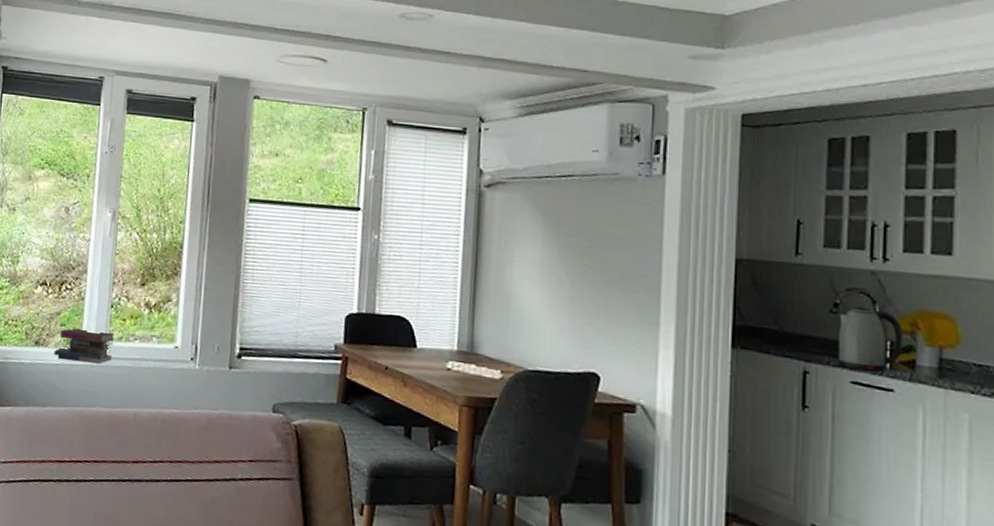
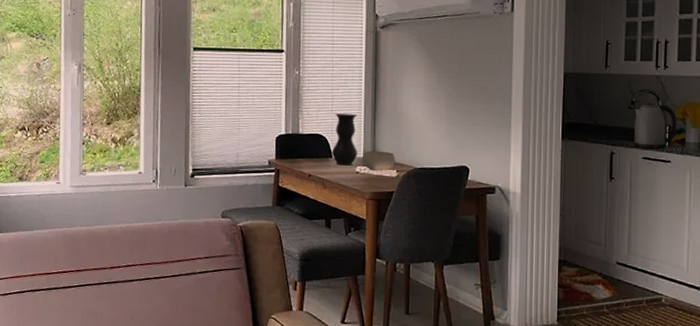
books: present [54,328,115,365] -> none [36,164,87,192]
vase: none [415,291,451,360] -> present [331,113,358,166]
bowl: none [455,342,501,371] -> present [361,150,396,171]

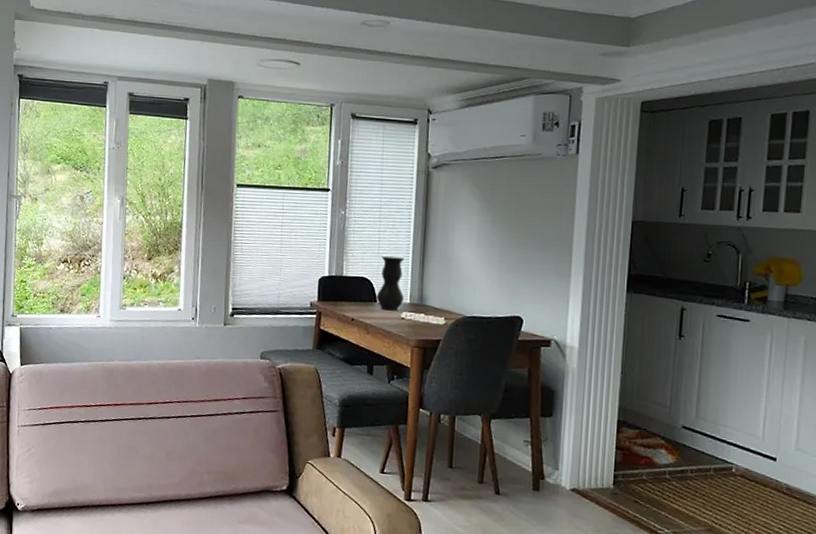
bowl: present [361,150,396,171] -> none [408,296,444,318]
kettle: present [633,103,677,149] -> none [707,256,759,307]

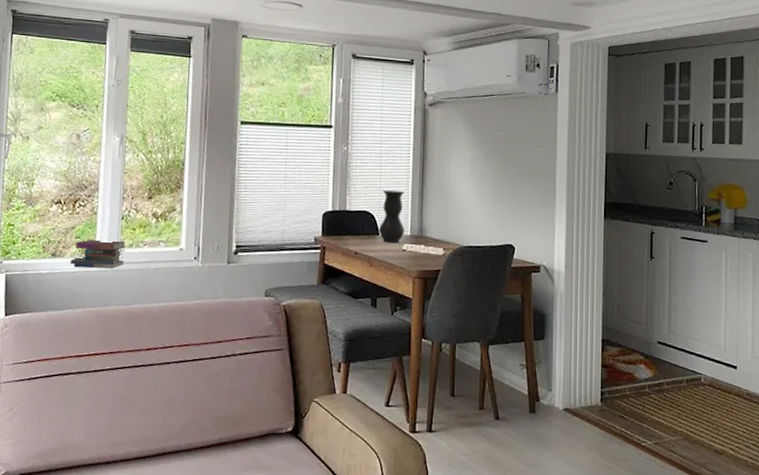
books: none [77,297,127,327] -> present [70,239,126,270]

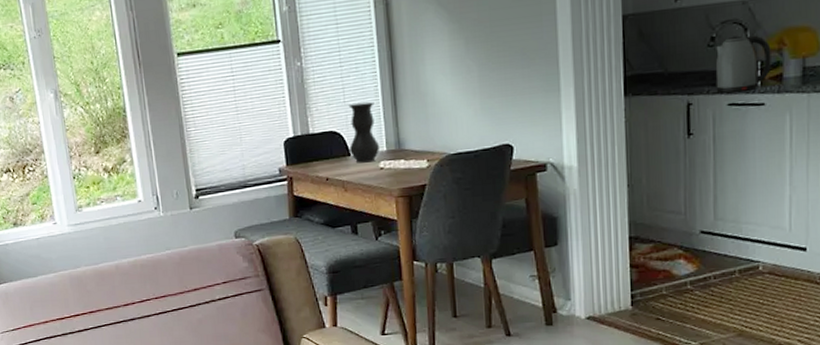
books: present [70,239,126,270] -> none [32,201,85,234]
kettle: none [672,183,713,229] -> present [715,35,771,93]

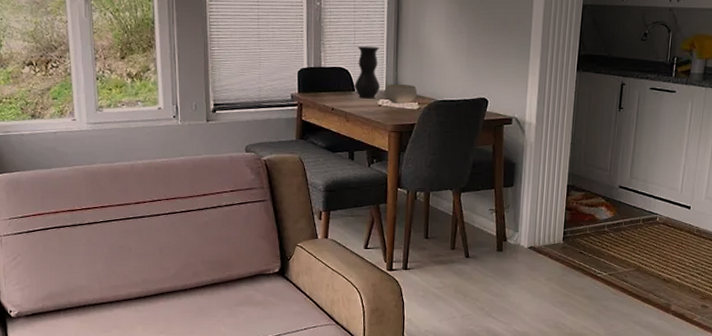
bowl: none [385,140,425,164] -> present [384,83,418,104]
kettle: present [715,35,771,93] -> none [643,34,685,80]

